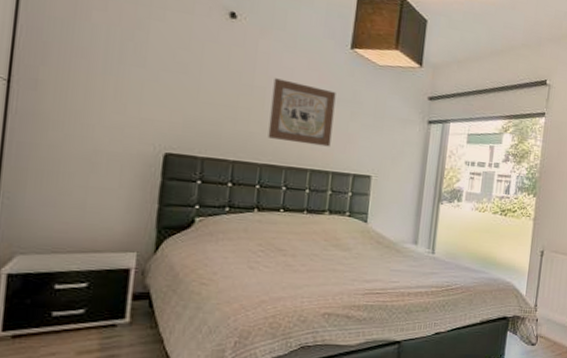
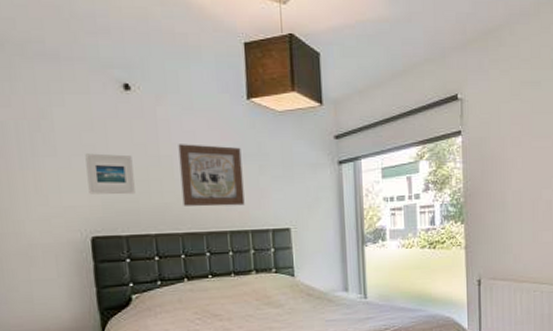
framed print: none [171,70,225,119] -> present [85,153,135,195]

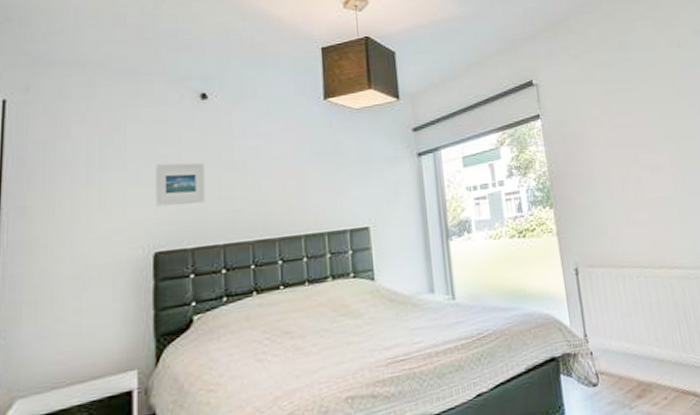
wall art: present [178,144,245,207] -> none [253,147,321,212]

